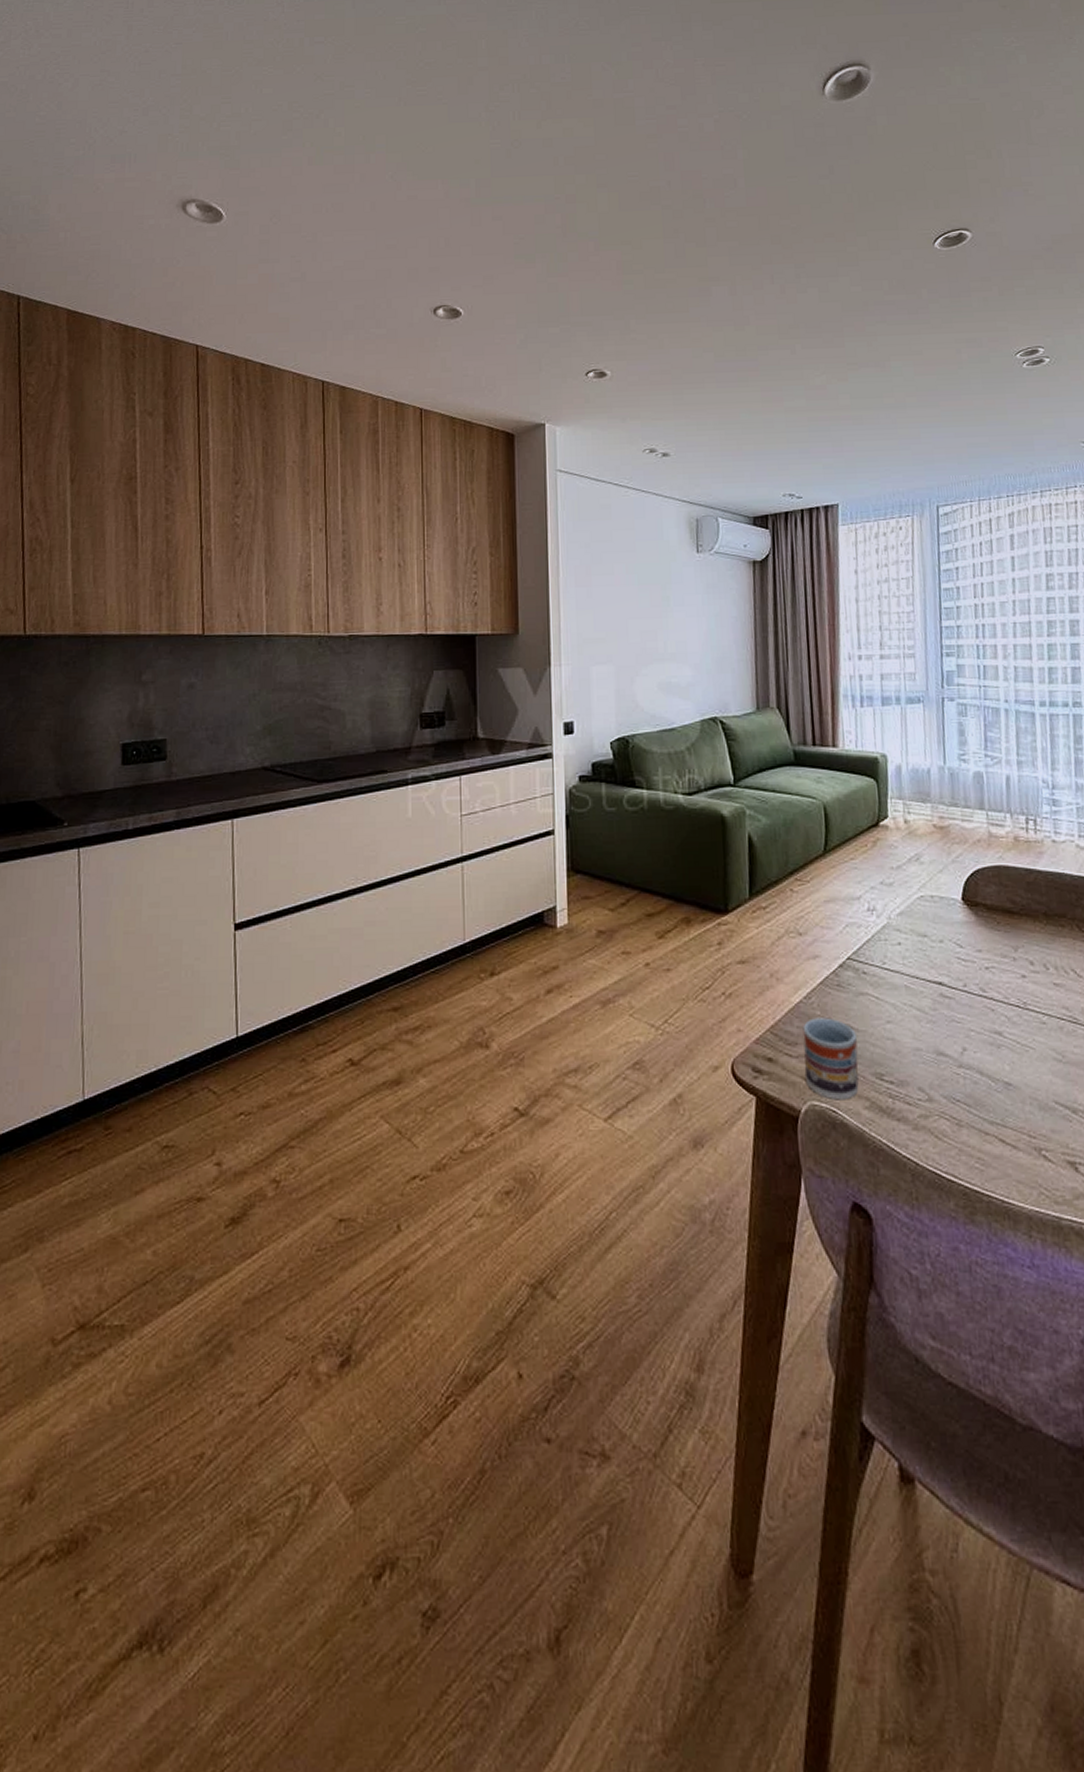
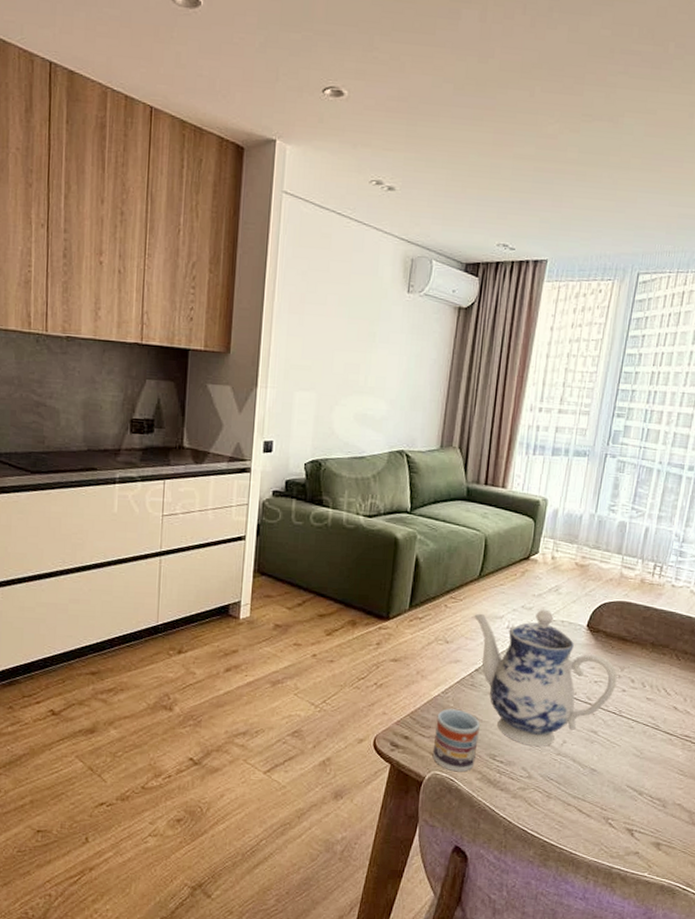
teapot: none [826,883,1013,1058] -> present [474,609,618,746]

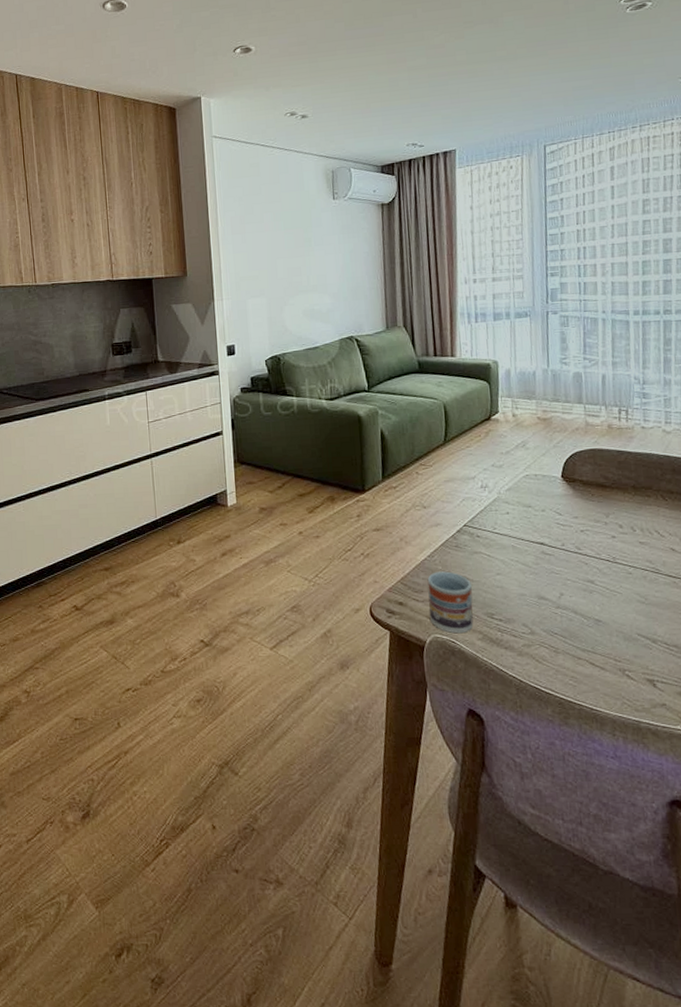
teapot: present [474,609,618,746] -> none [446,465,605,601]

